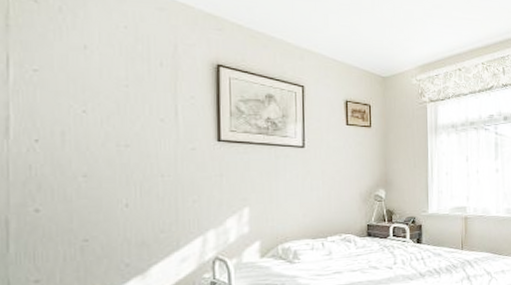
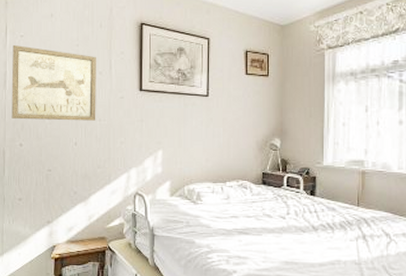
wall art: none [18,80,157,178] -> present [11,44,96,121]

